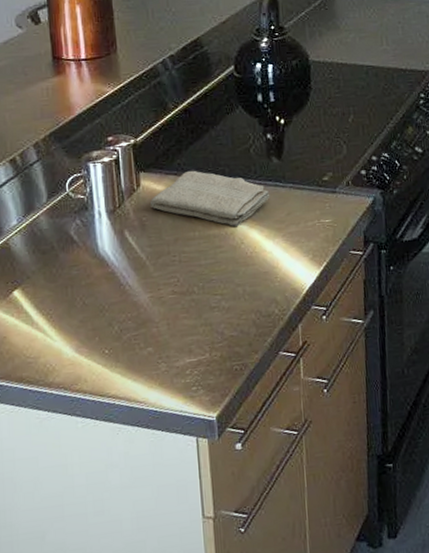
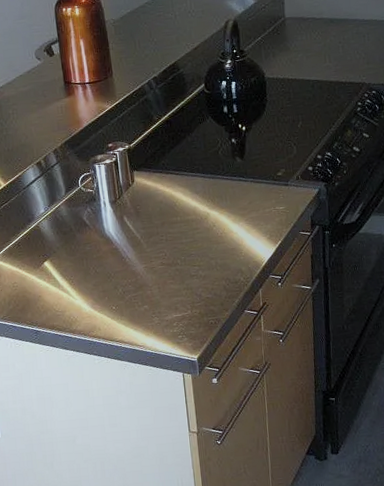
washcloth: present [150,170,270,226] -> none [142,169,235,213]

